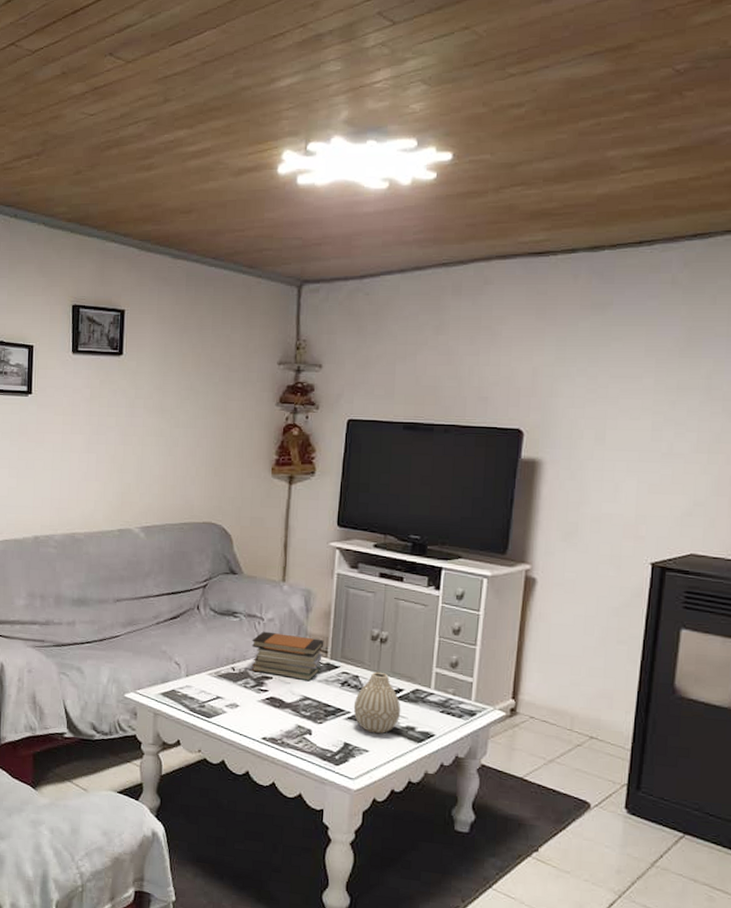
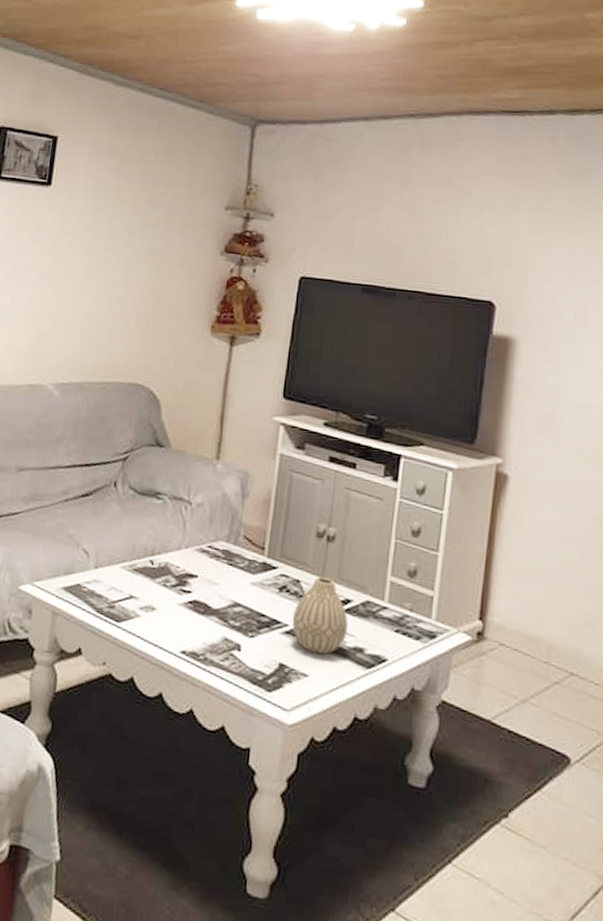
book stack: present [251,631,324,682] -> none [173,518,261,584]

